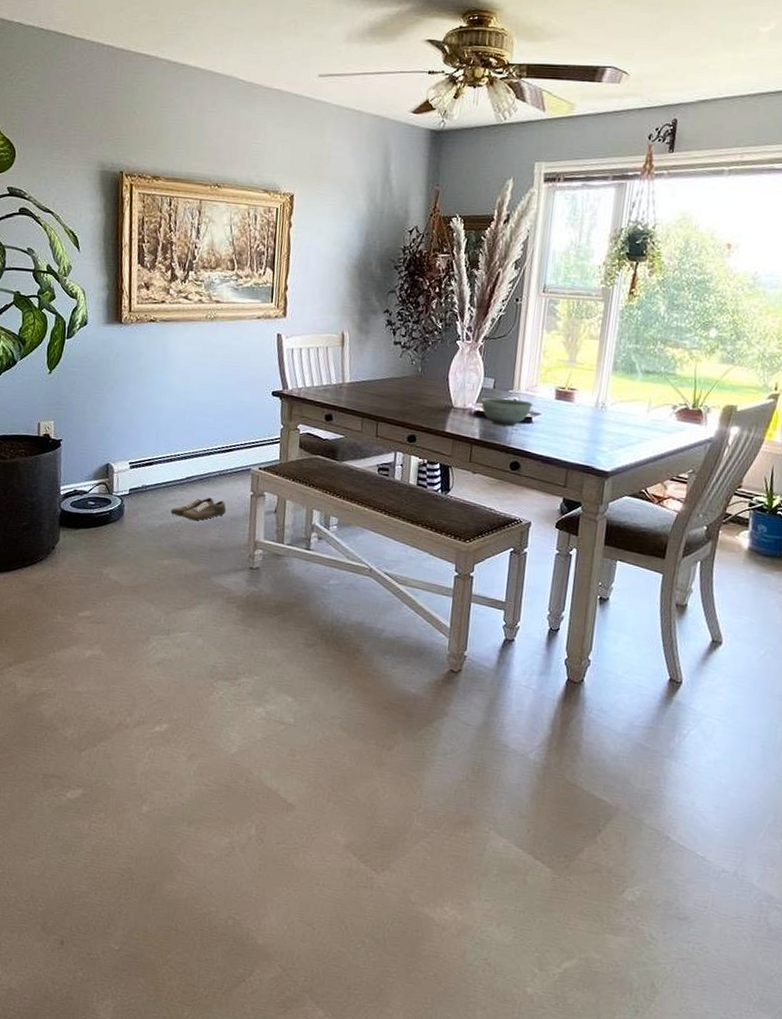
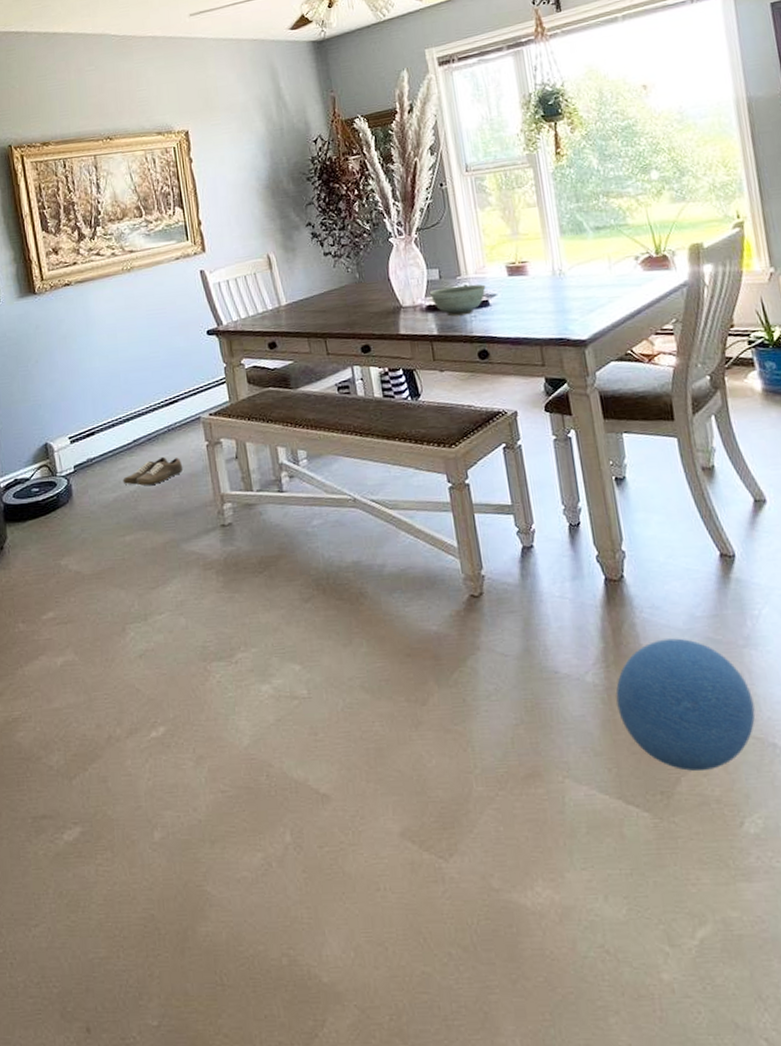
ball: none [548,737,662,847] -> present [615,638,756,771]

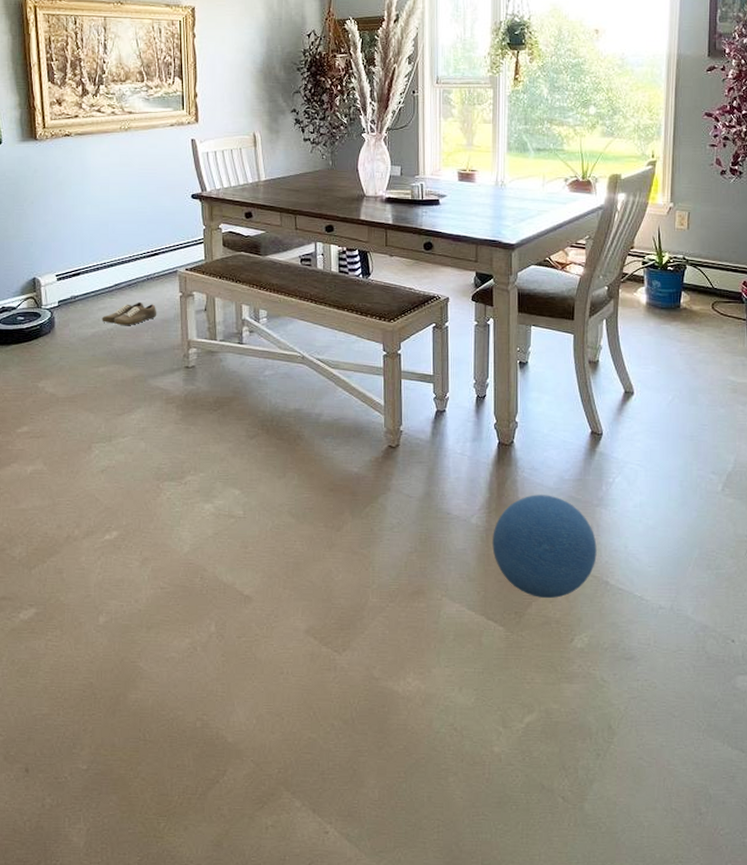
bowl: present [429,284,486,317] -> none [390,184,439,210]

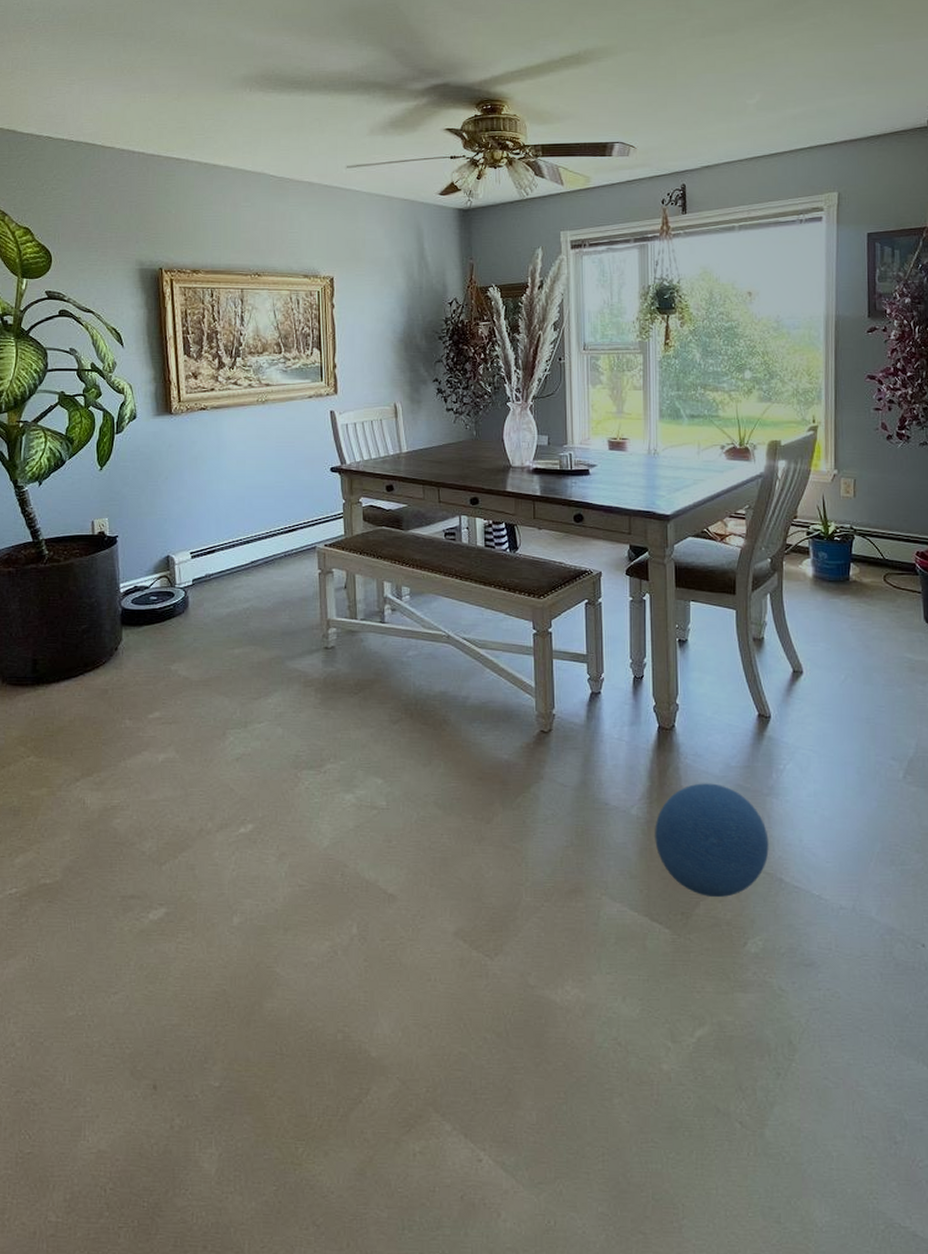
shoe: present [101,301,157,325] -> none [237,579,295,604]

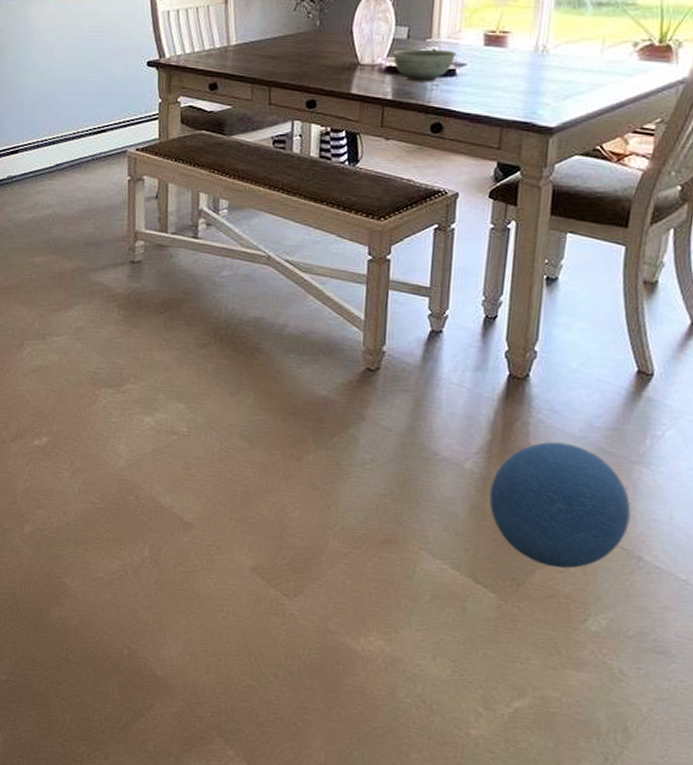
bowl: none [537,453,588,481] -> present [392,49,457,82]

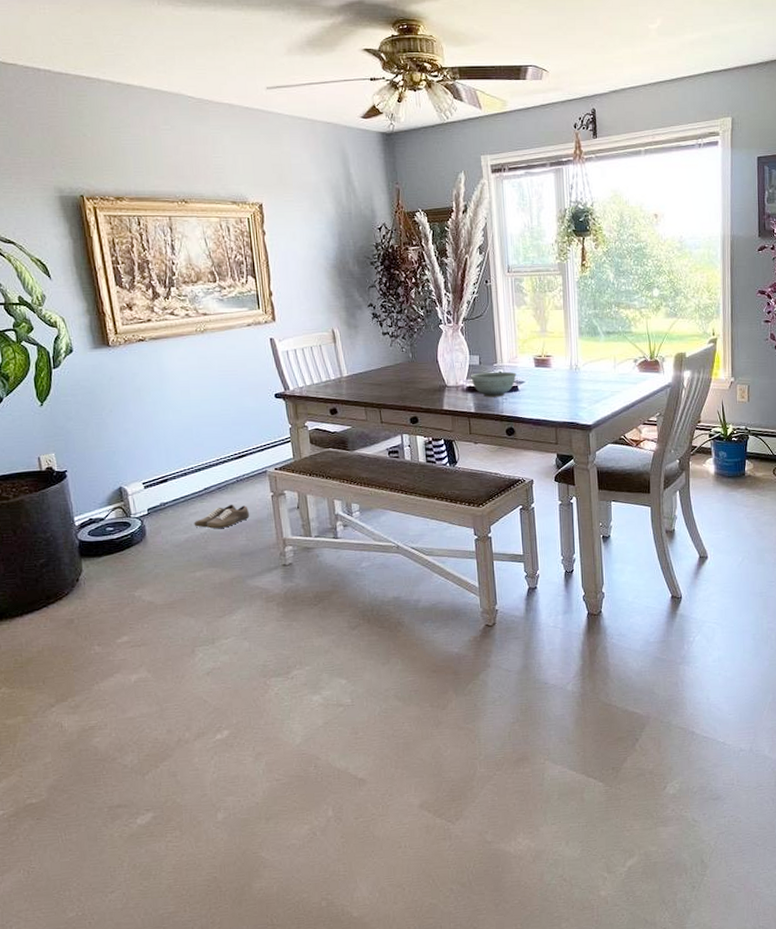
shoe: none [40,185,102,211] -> present [194,504,250,529]
ball: present [489,442,631,569] -> none [587,657,683,752]

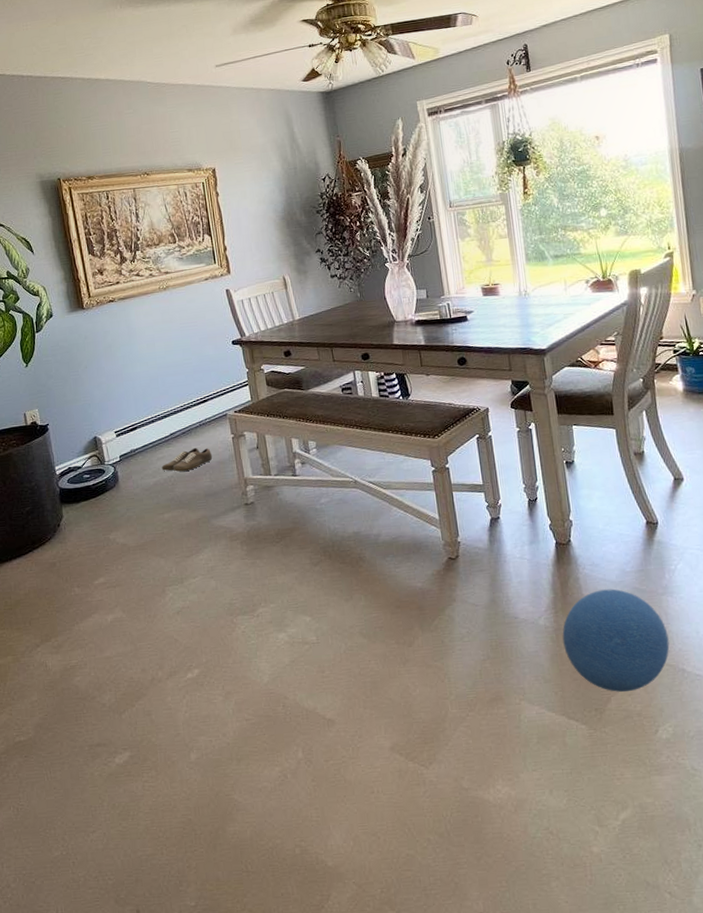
bowl: present [470,371,517,398] -> none [418,302,465,330]
ball: none [587,657,683,752] -> present [562,589,670,692]

